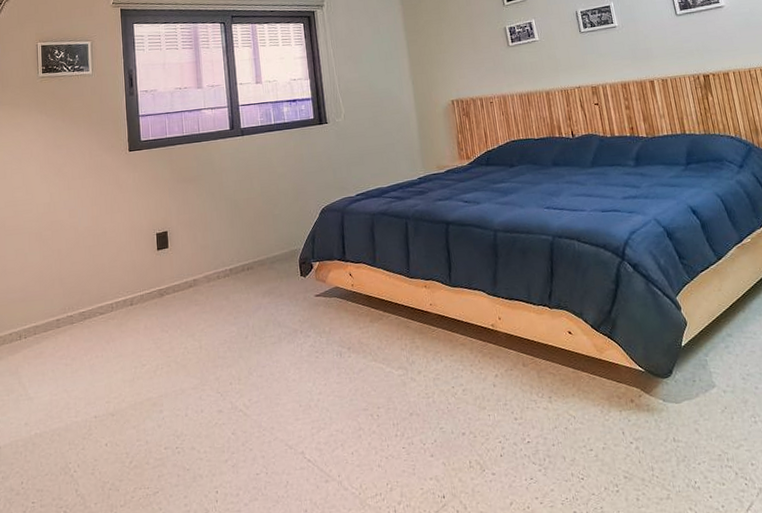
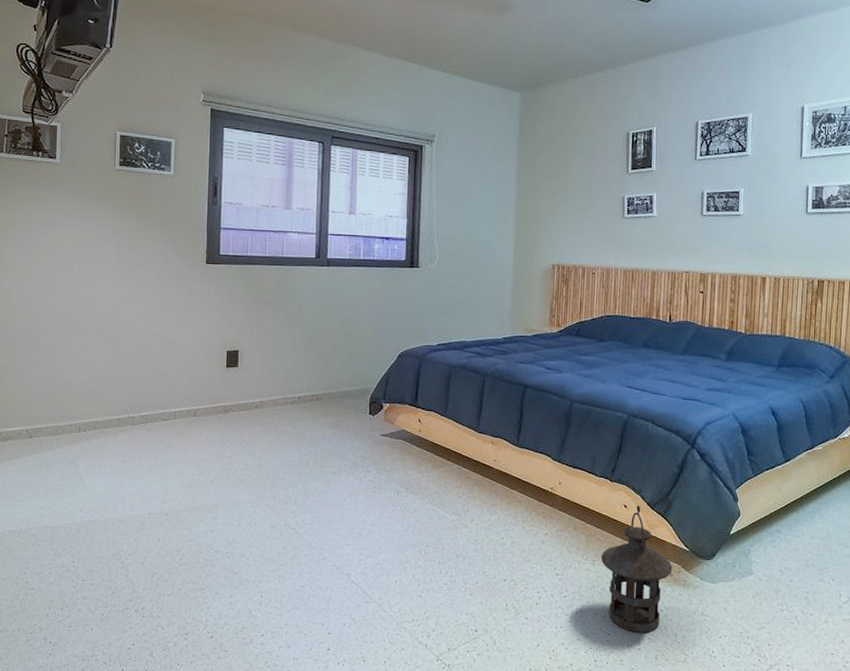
lantern: none [556,329,633,473] -> present [600,505,673,633]

